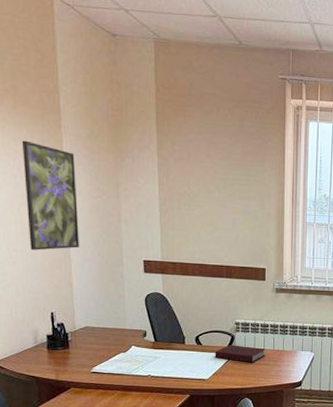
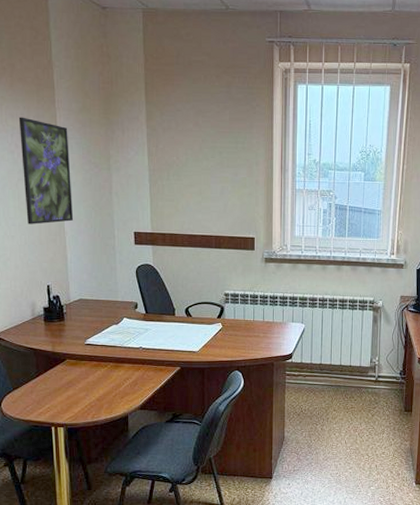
book: present [215,345,266,362] -> none [204,316,255,334]

